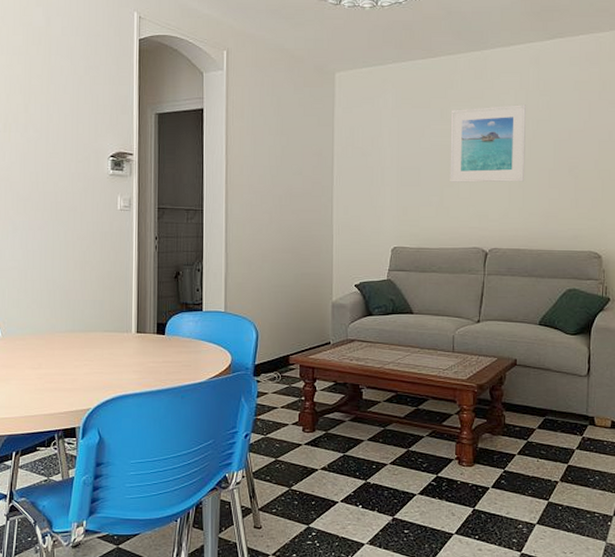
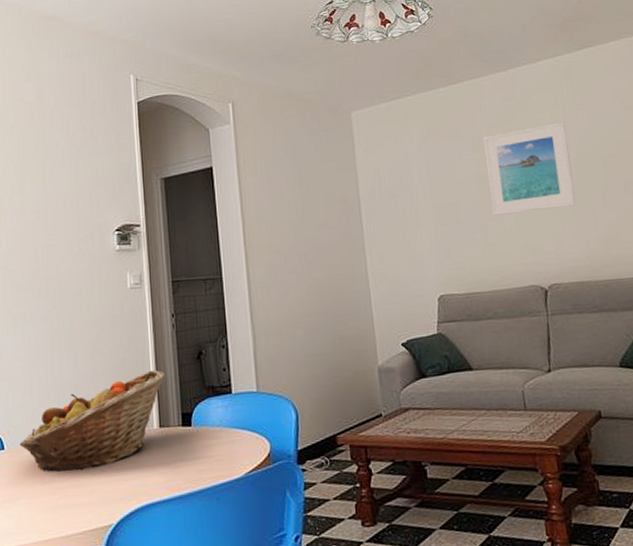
fruit basket: none [13,283,145,362] -> present [19,370,165,473]

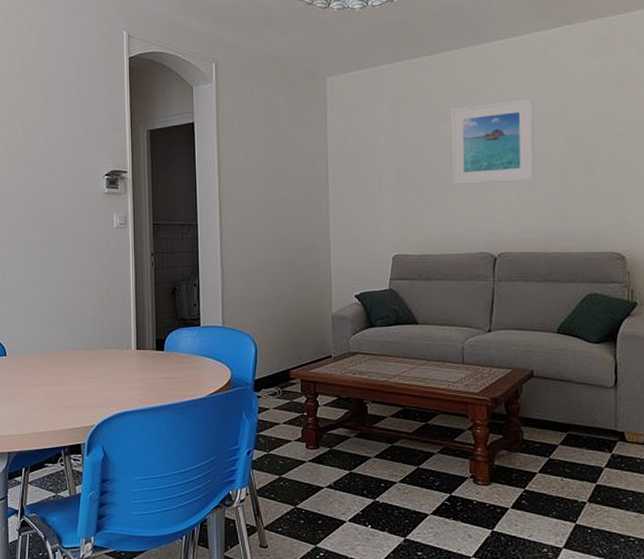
fruit basket: present [19,370,165,473] -> none [19,300,143,379]

